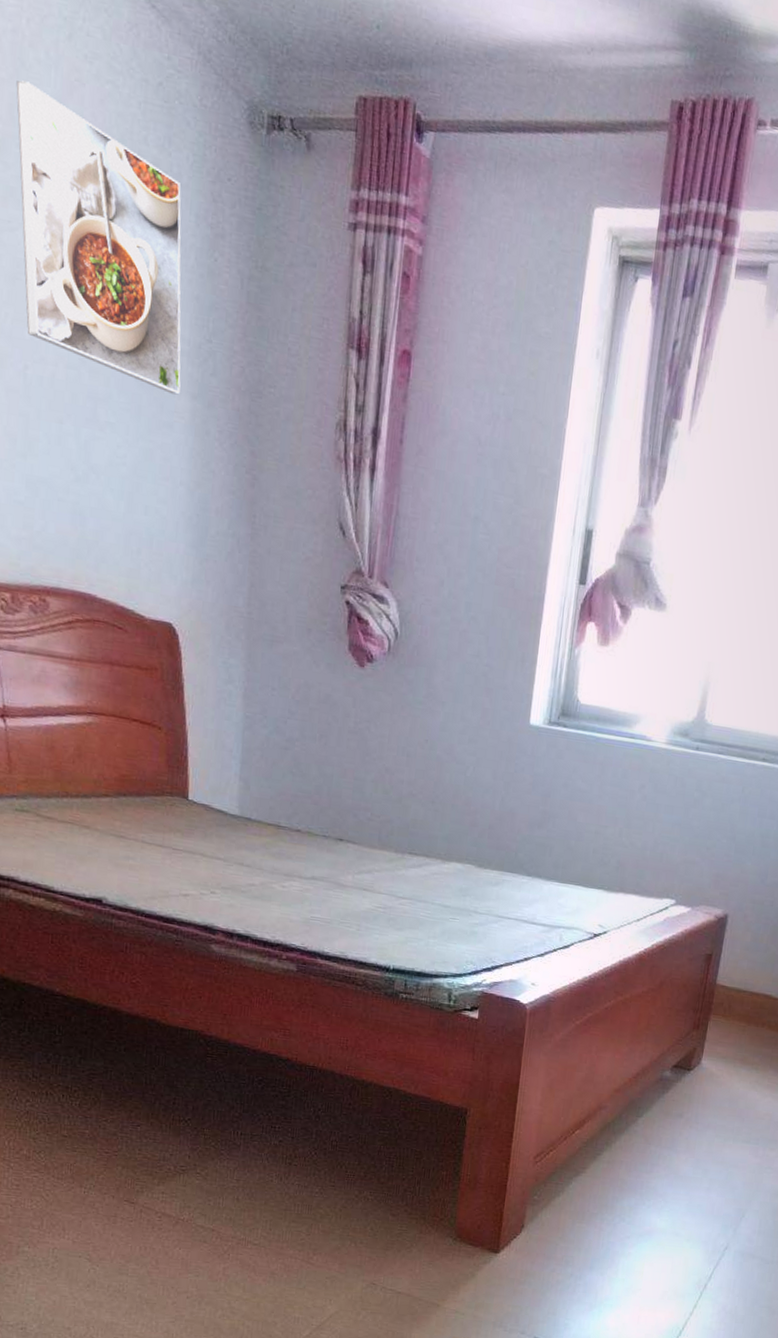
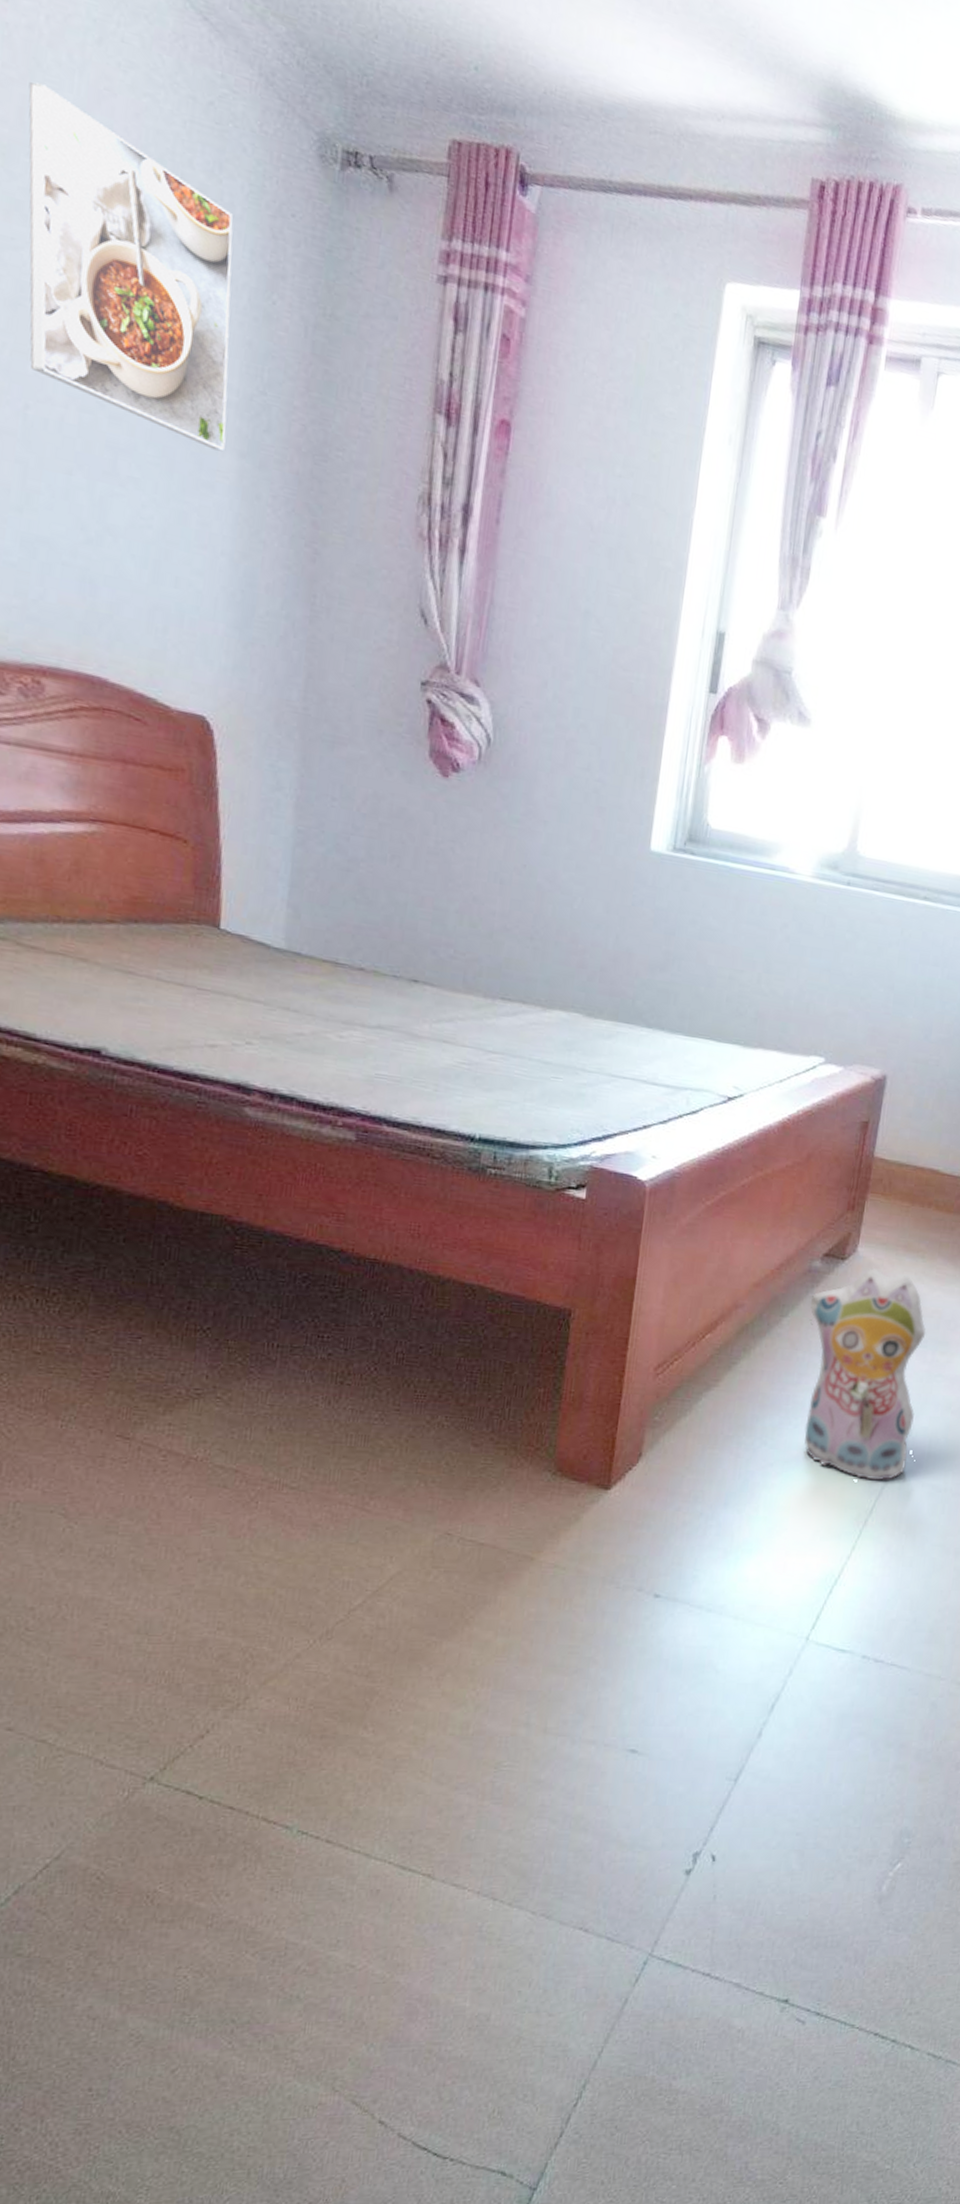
plush toy: none [656,1078,758,1253] -> present [804,1268,926,1481]

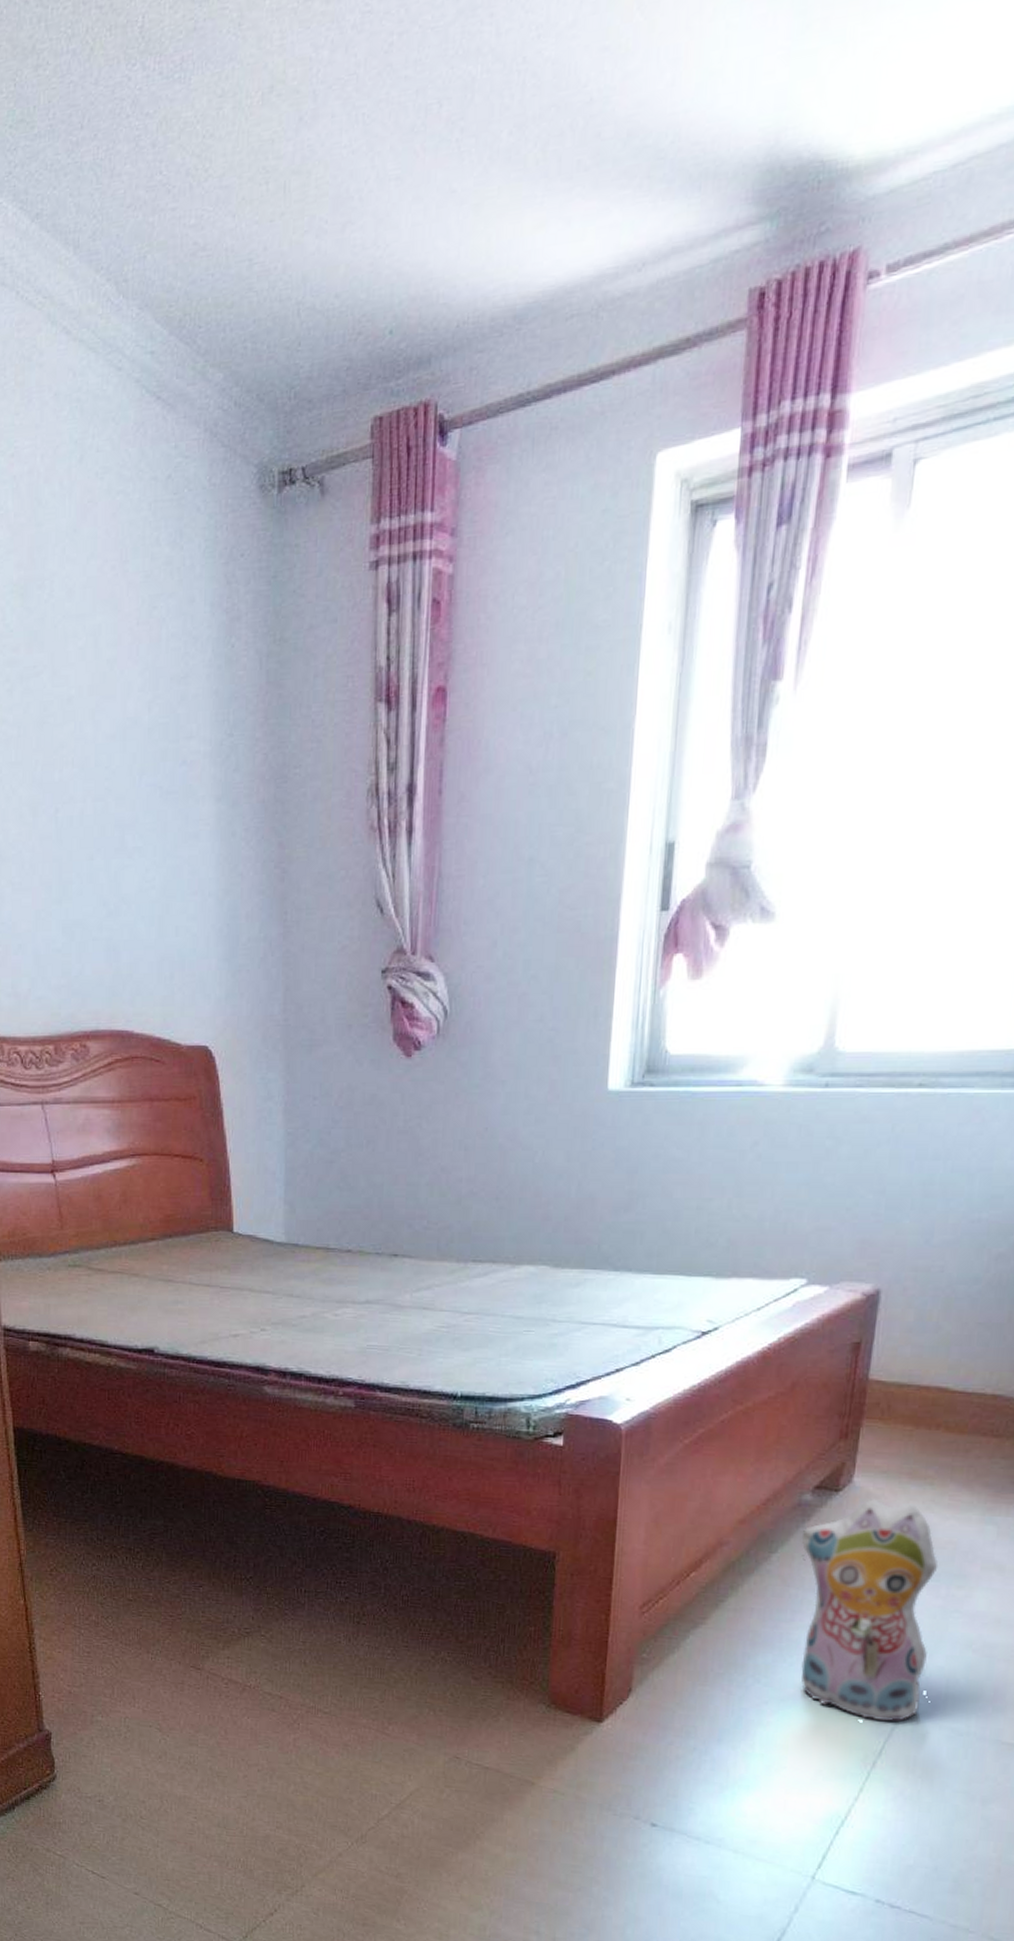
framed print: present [28,81,233,452] -> none [34,519,204,802]

